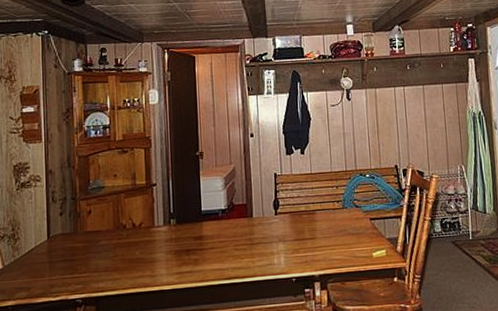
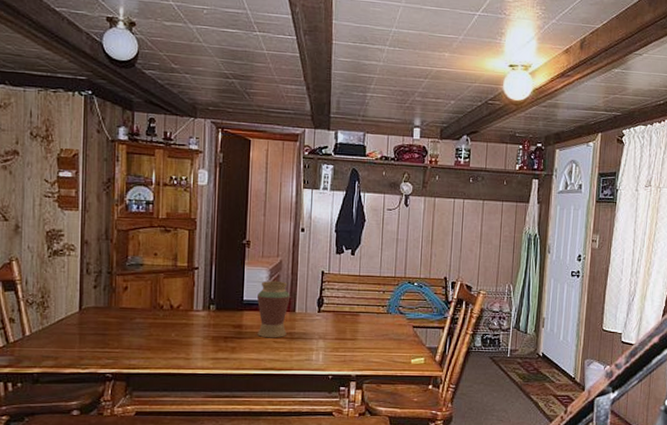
vase: none [214,188,247,247] -> present [256,280,291,338]

